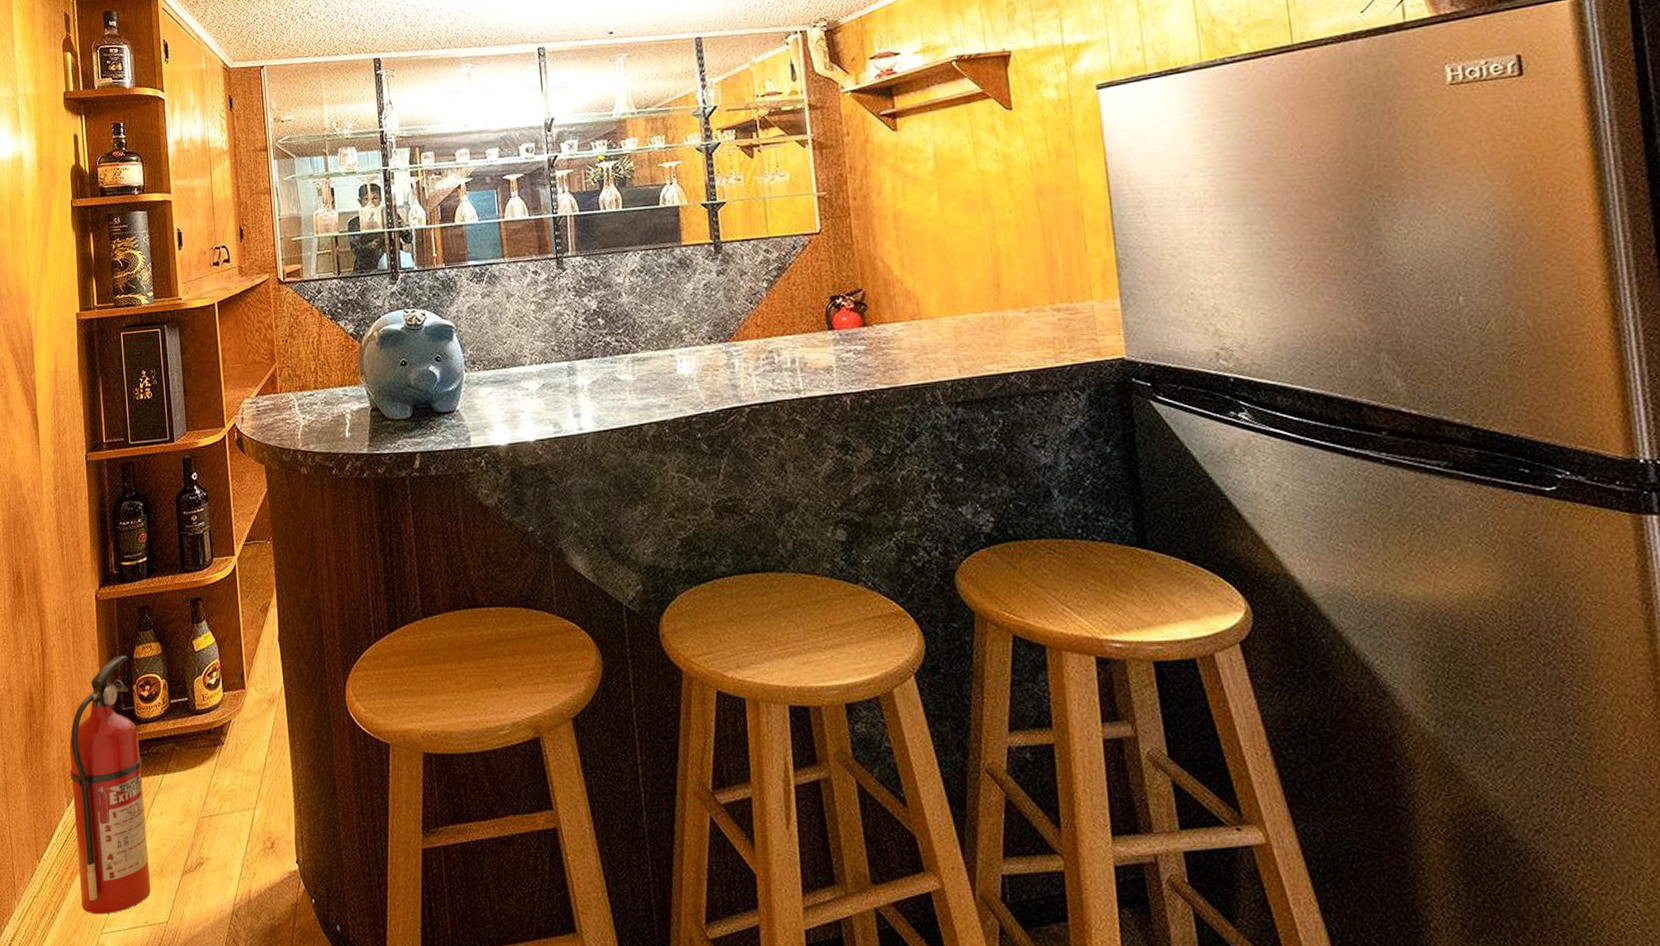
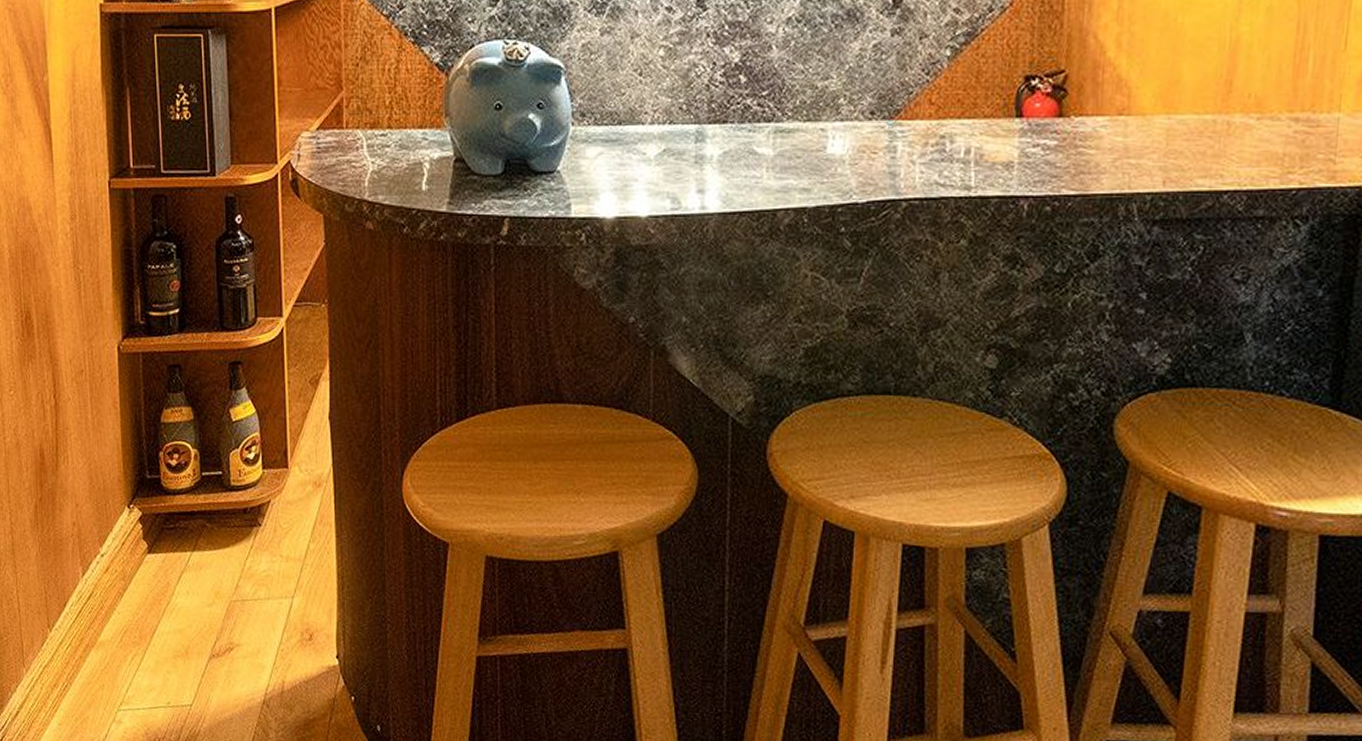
fire extinguisher: present [69,655,151,914] -> none [85,417,175,691]

